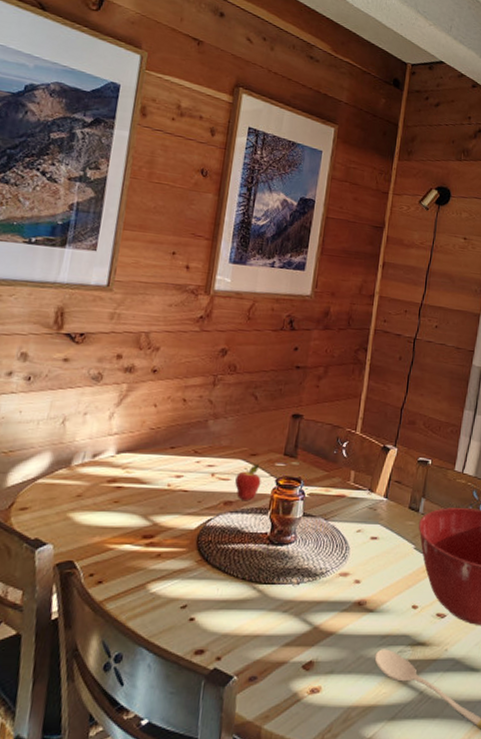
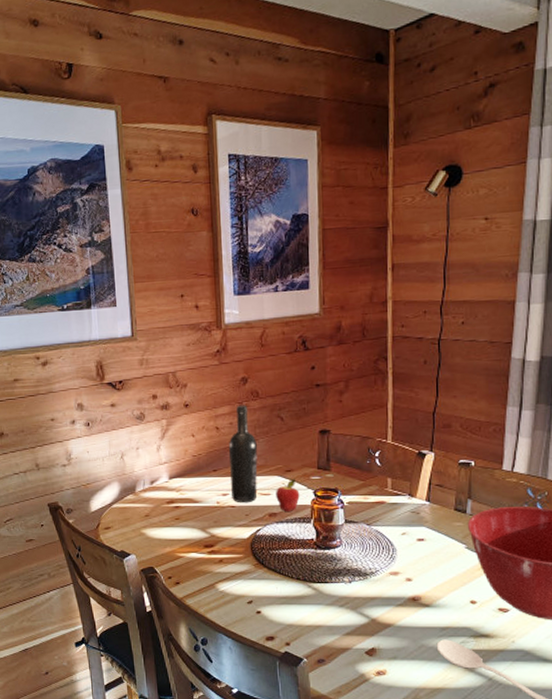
wine bottle: none [186,377,225,488] -> present [228,405,258,503]

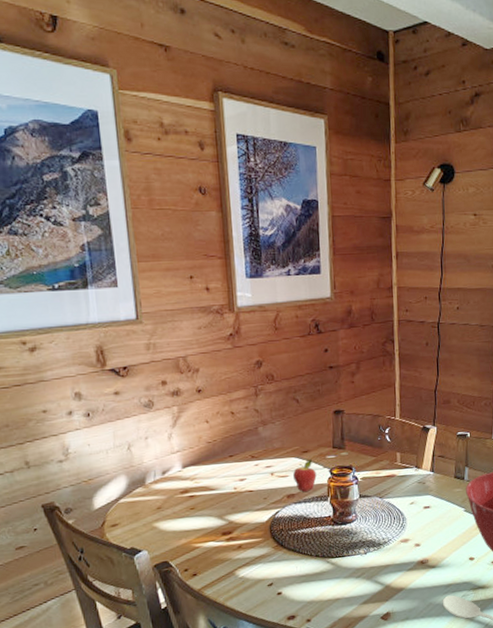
wine bottle: present [228,405,258,503] -> none [244,388,275,487]

